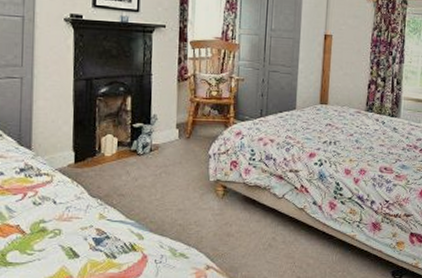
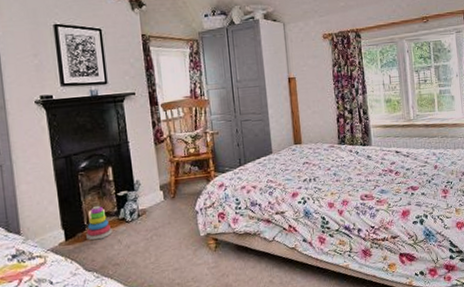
stacking toy: none [96,133,122,168] -> present [86,205,112,241]

